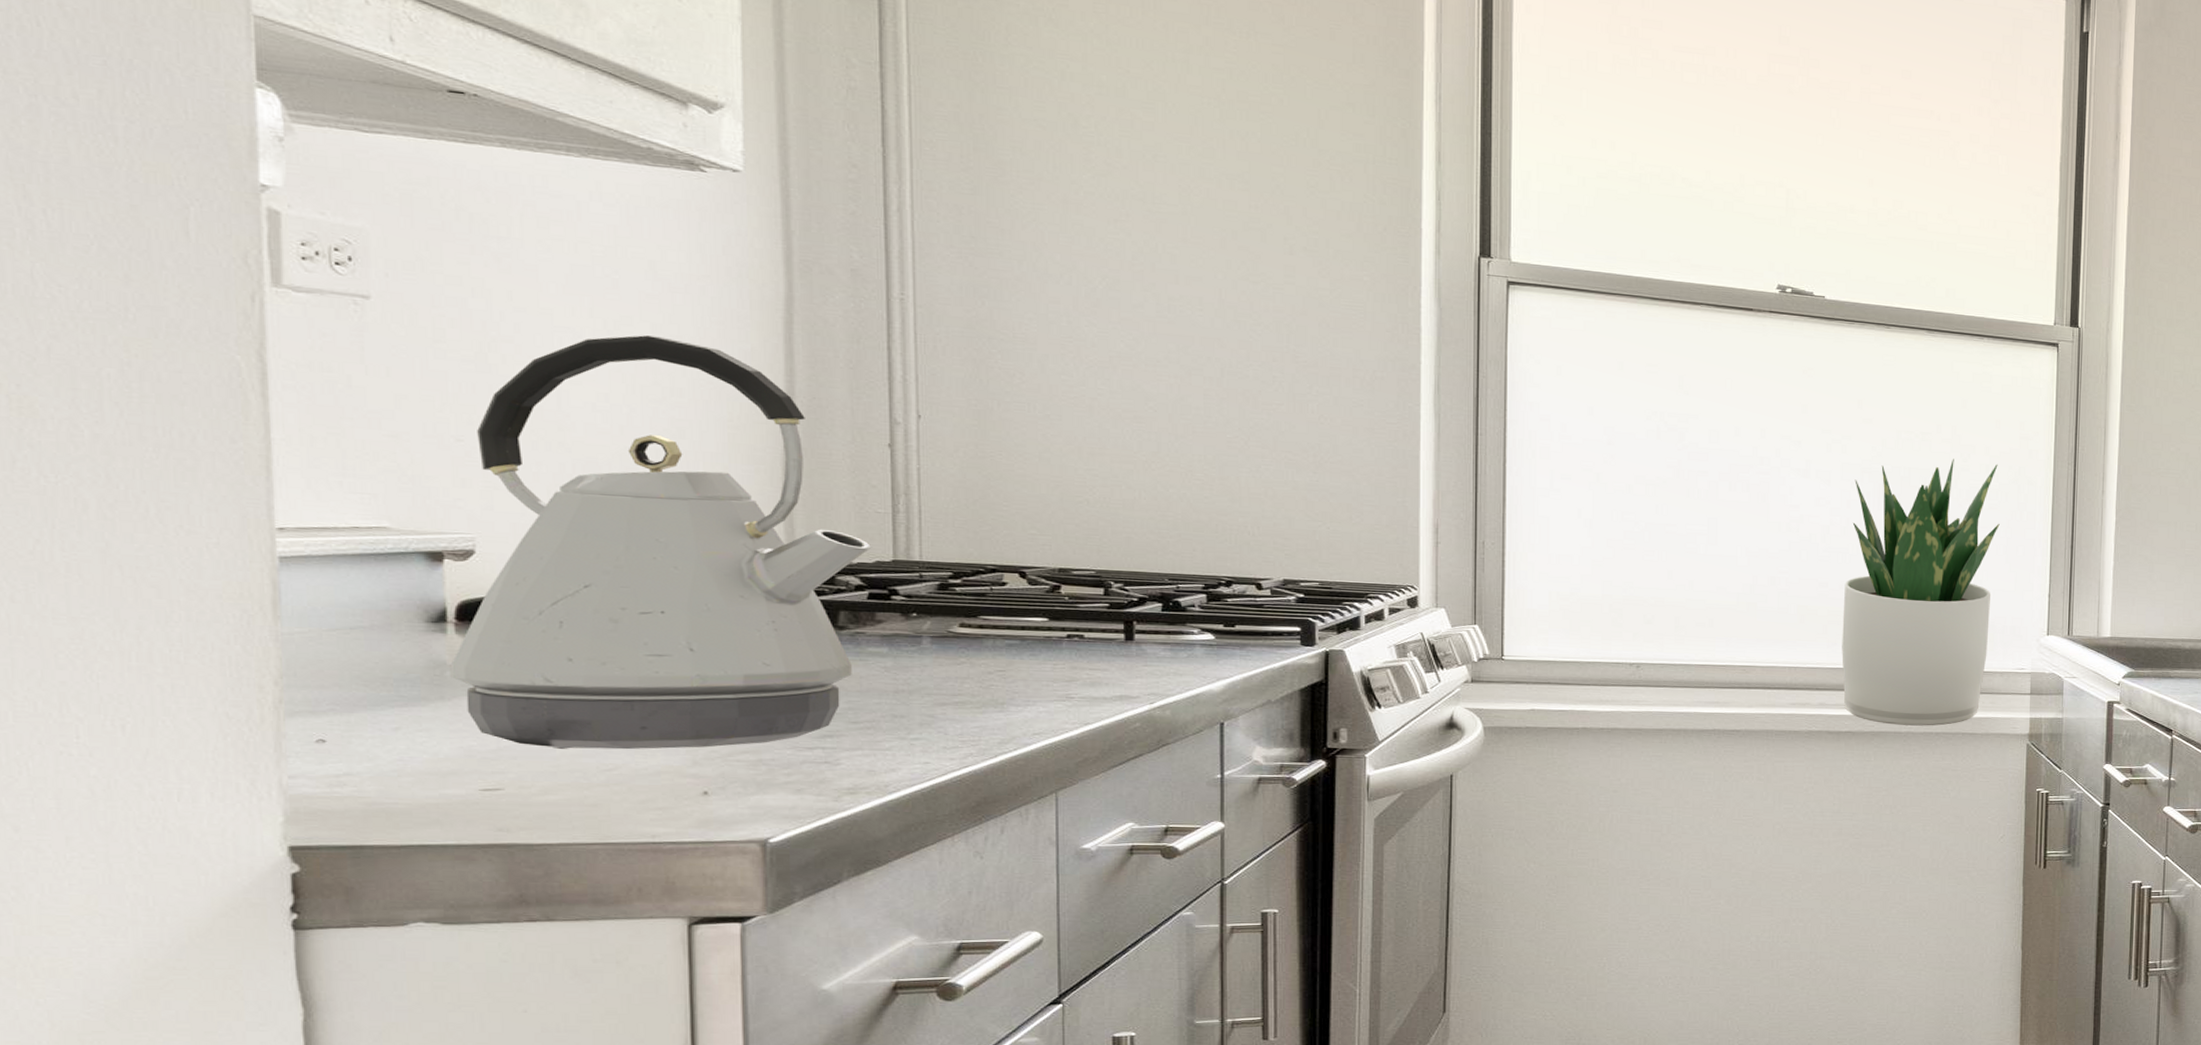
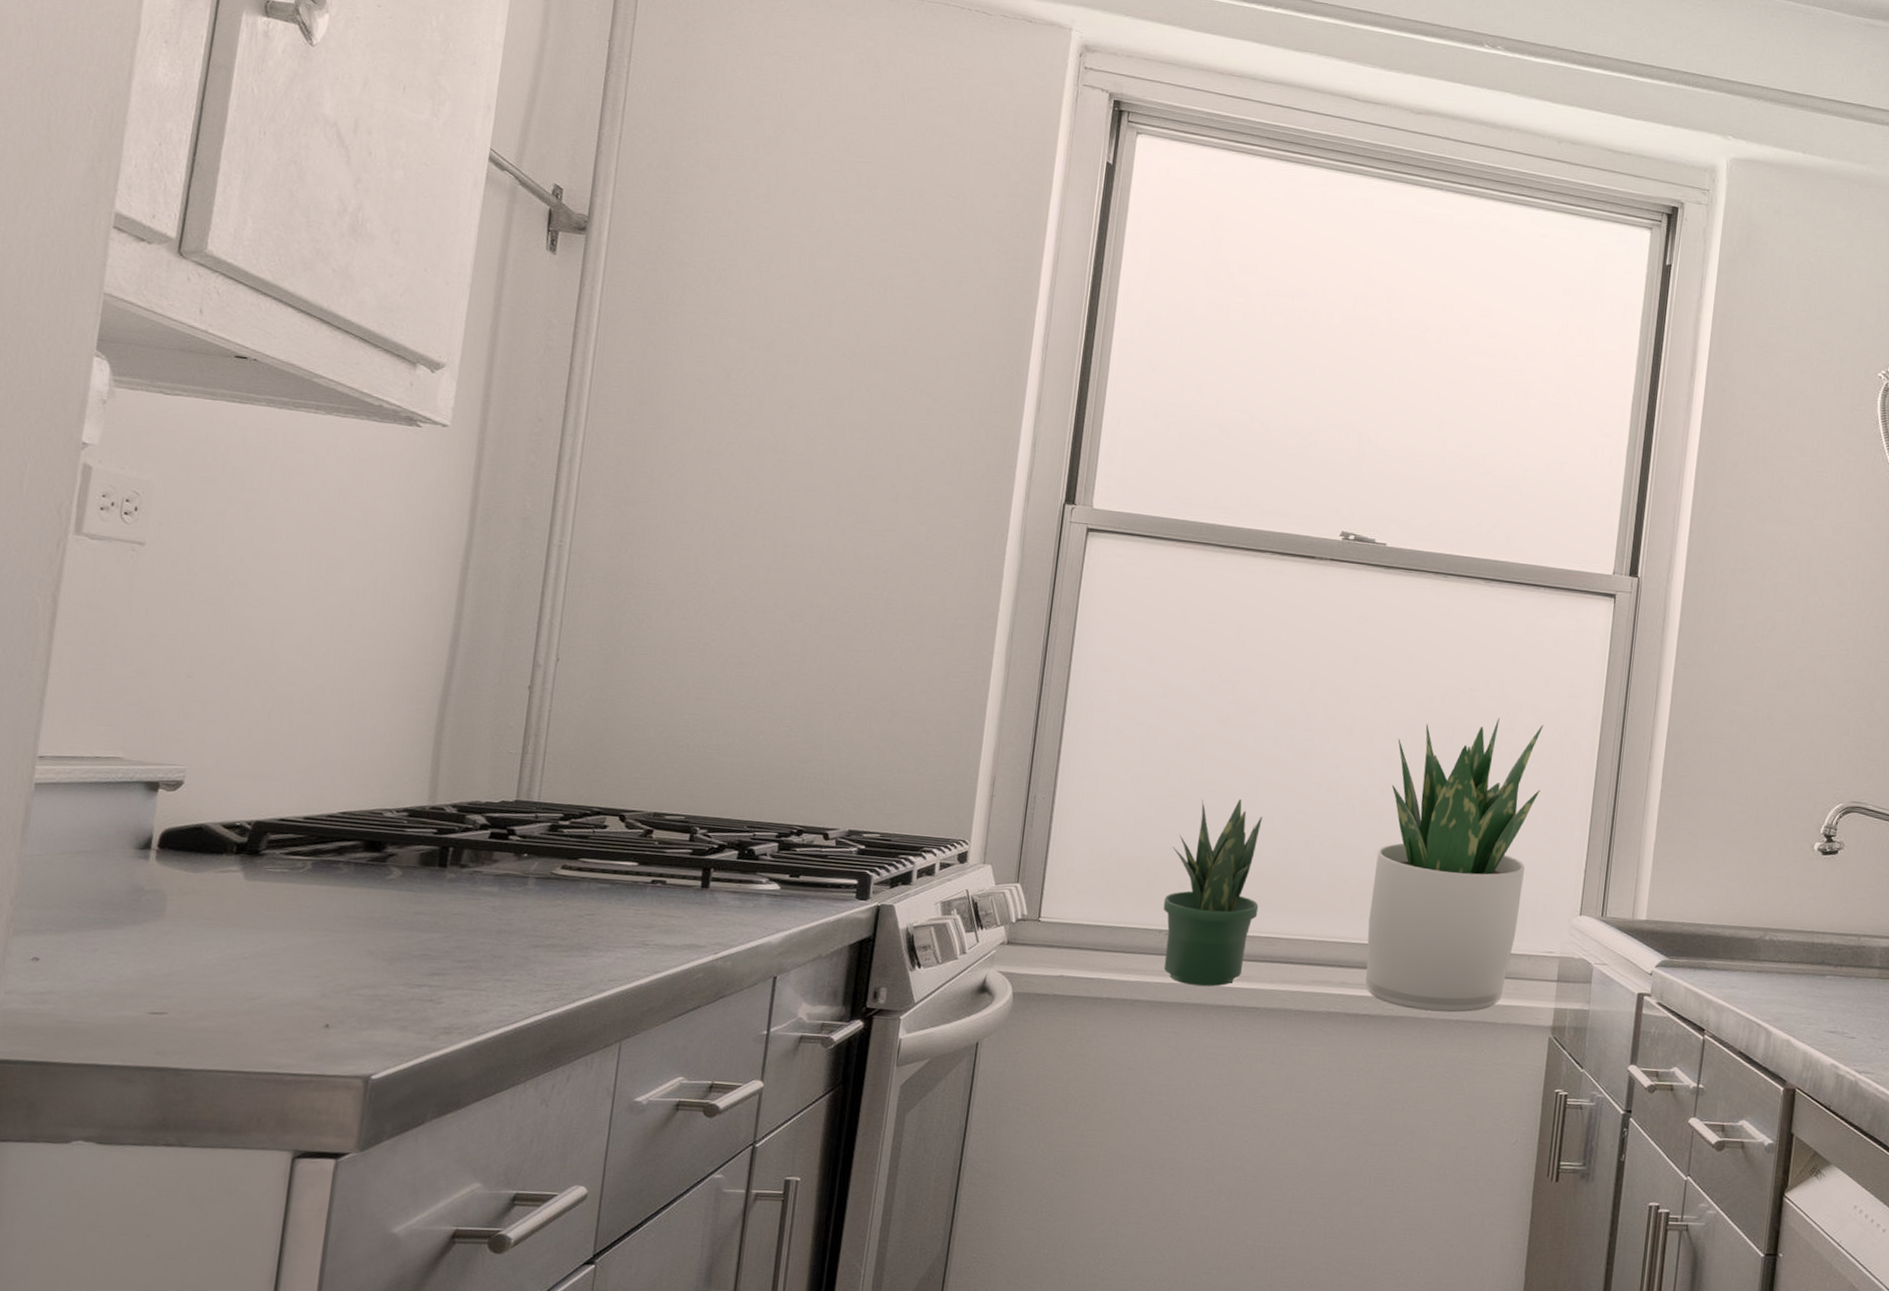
kettle: present [450,335,872,750] -> none [144,579,500,981]
planter: none [1631,539,1730,714] -> present [1163,798,1263,987]

